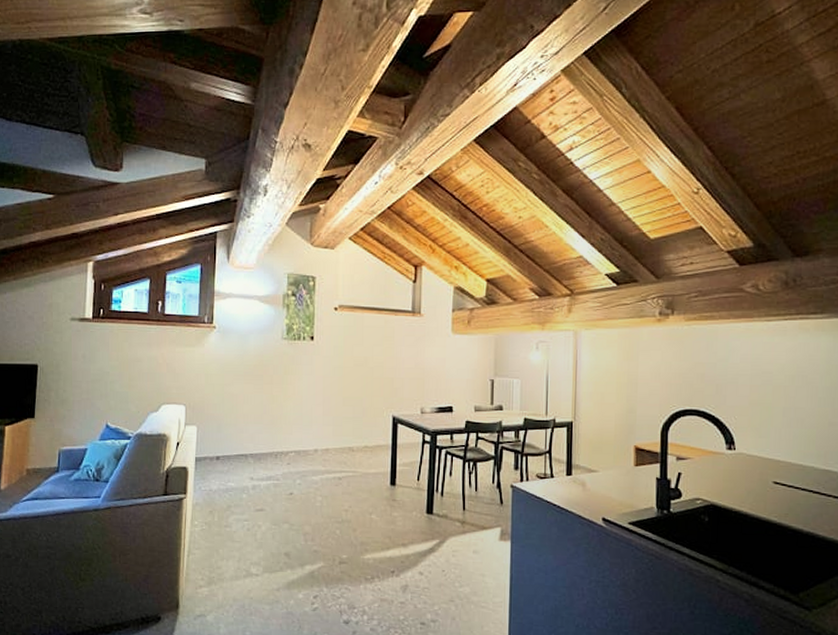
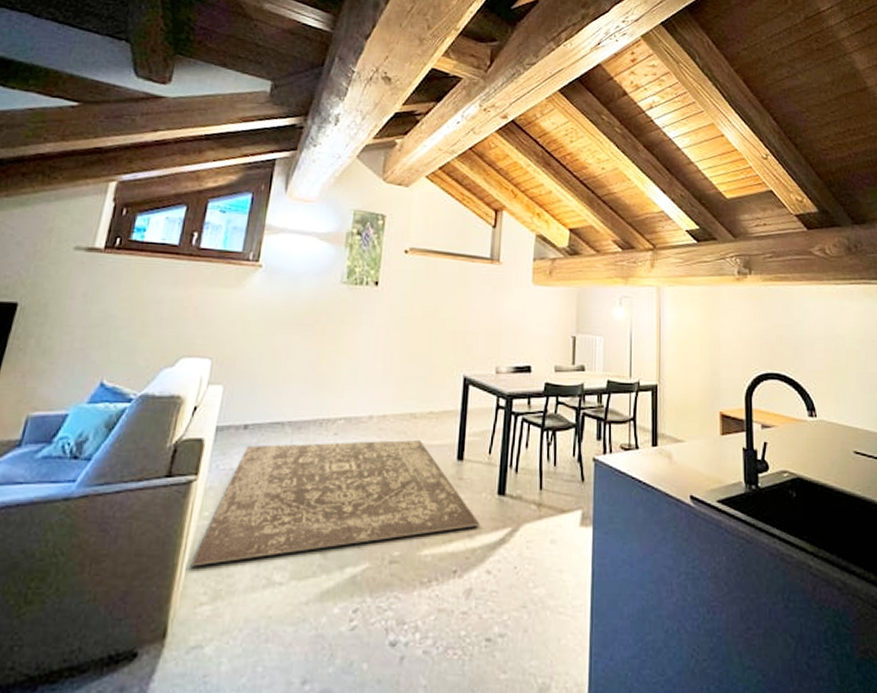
rug: none [190,469,413,560] -> present [190,440,481,567]

